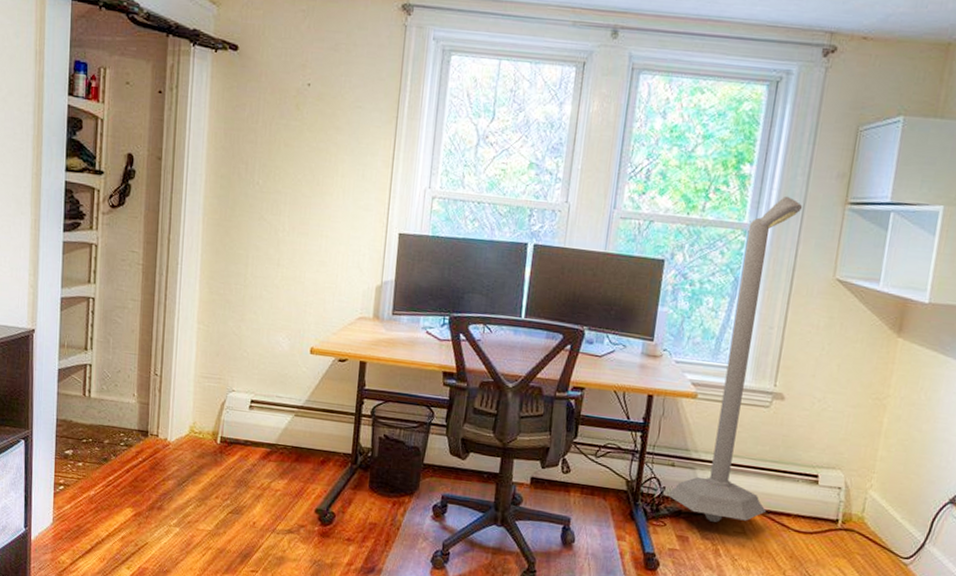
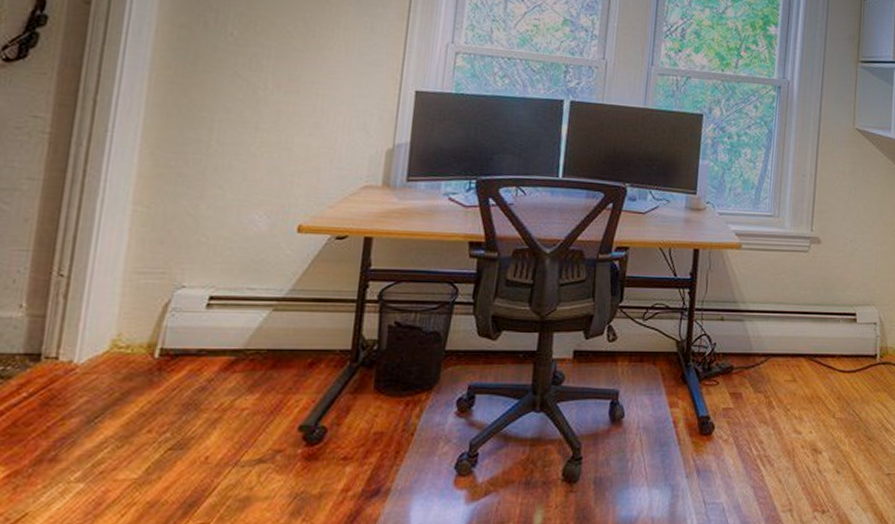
floor lamp: present [667,197,803,523] -> none [718,55,823,375]

